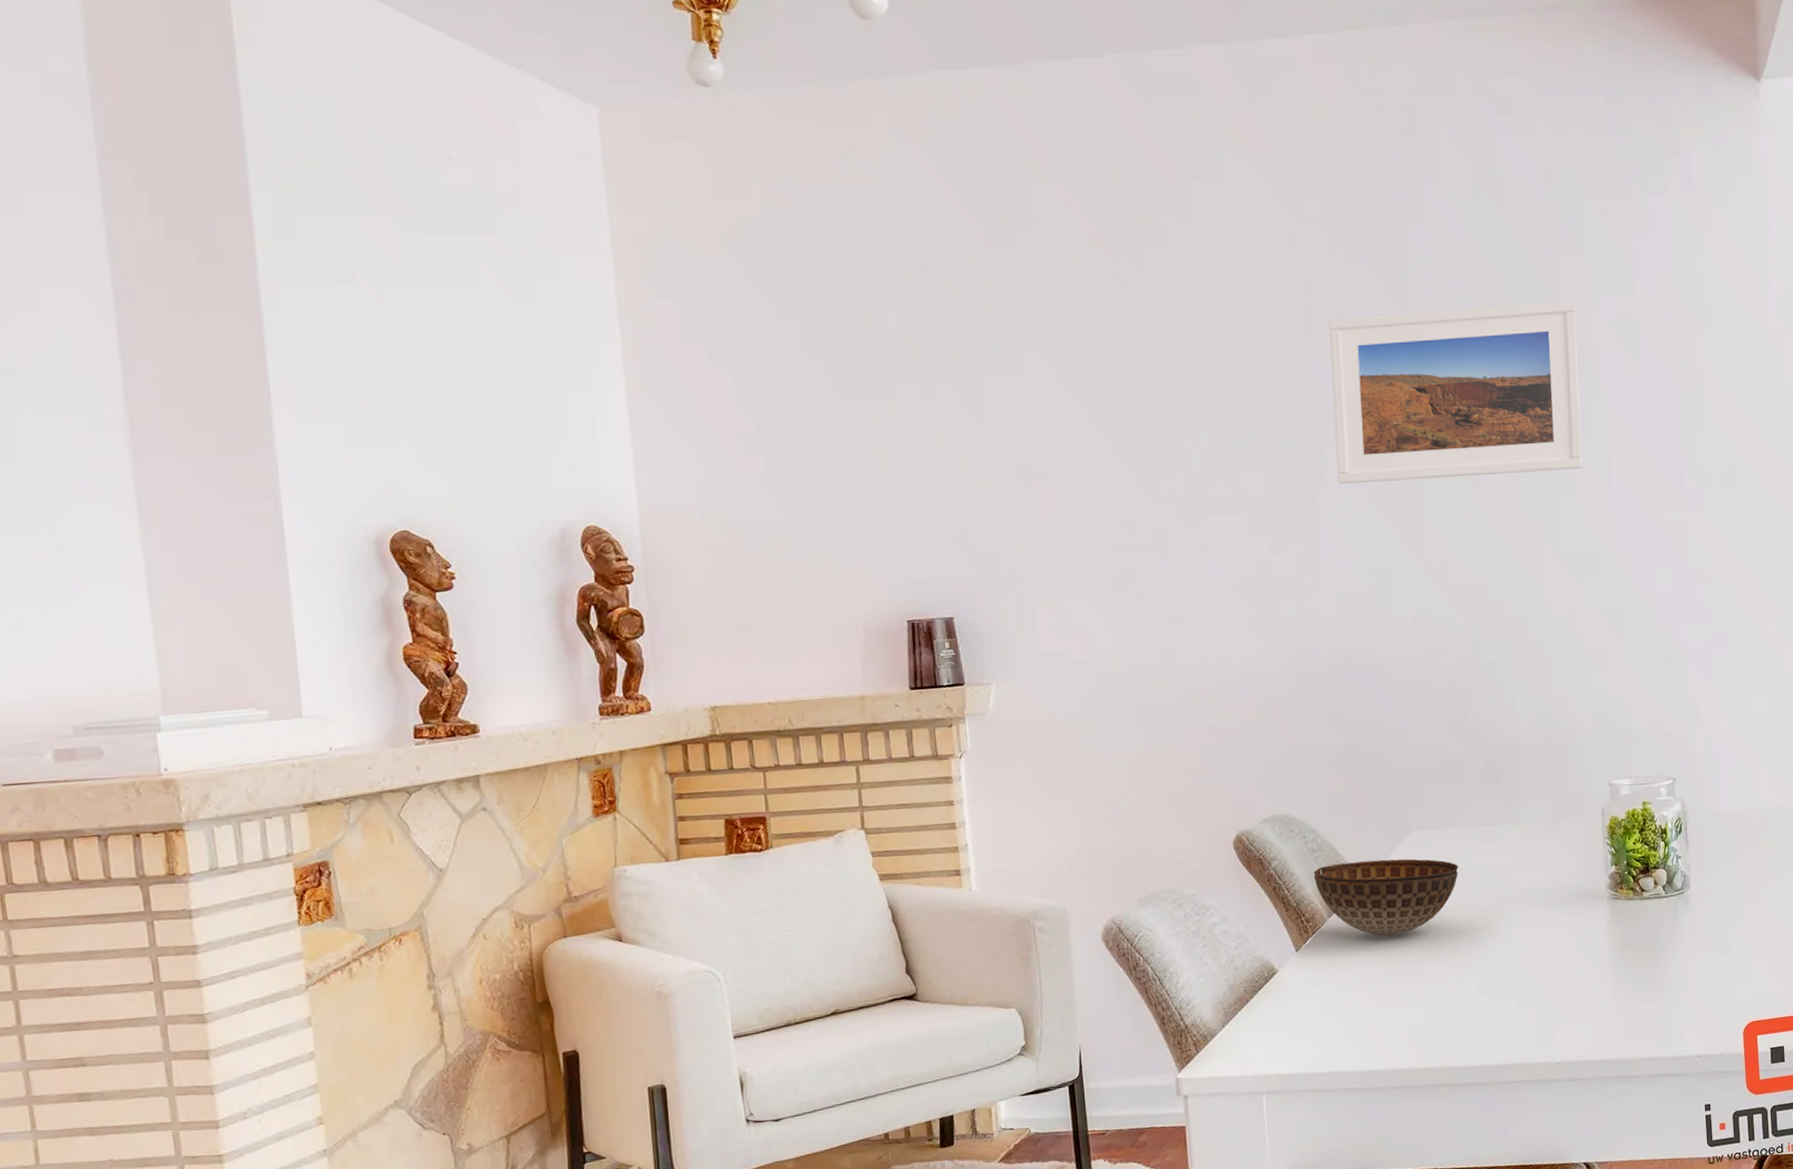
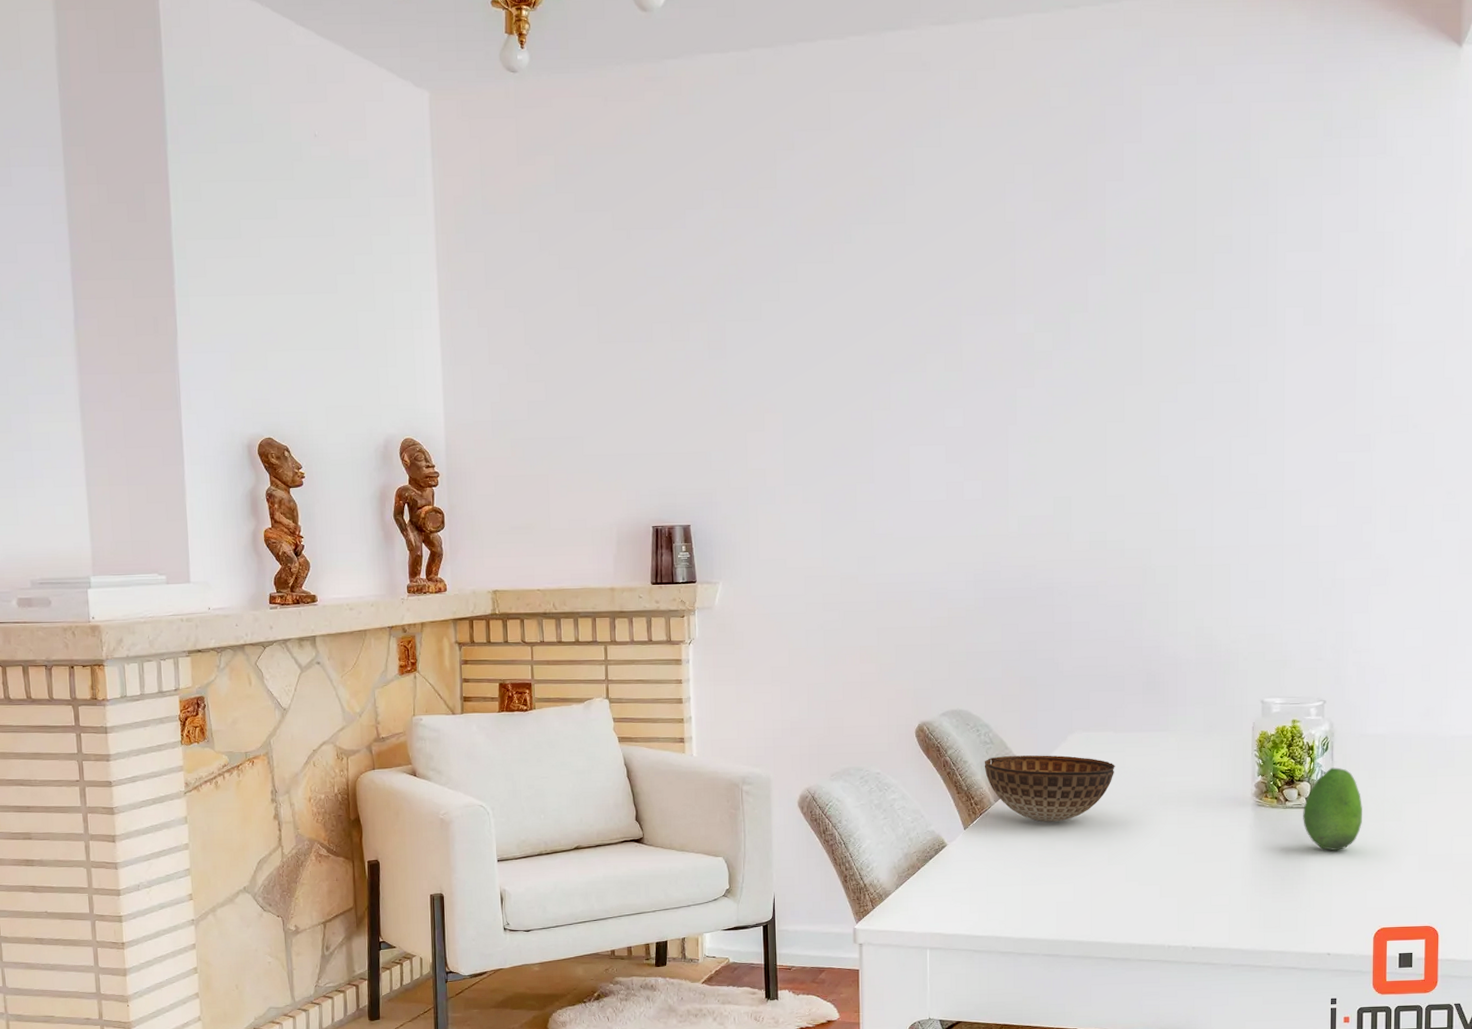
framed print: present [1329,300,1583,485] -> none [1029,256,1262,421]
fruit: none [1660,850,1723,942] -> present [1303,767,1362,850]

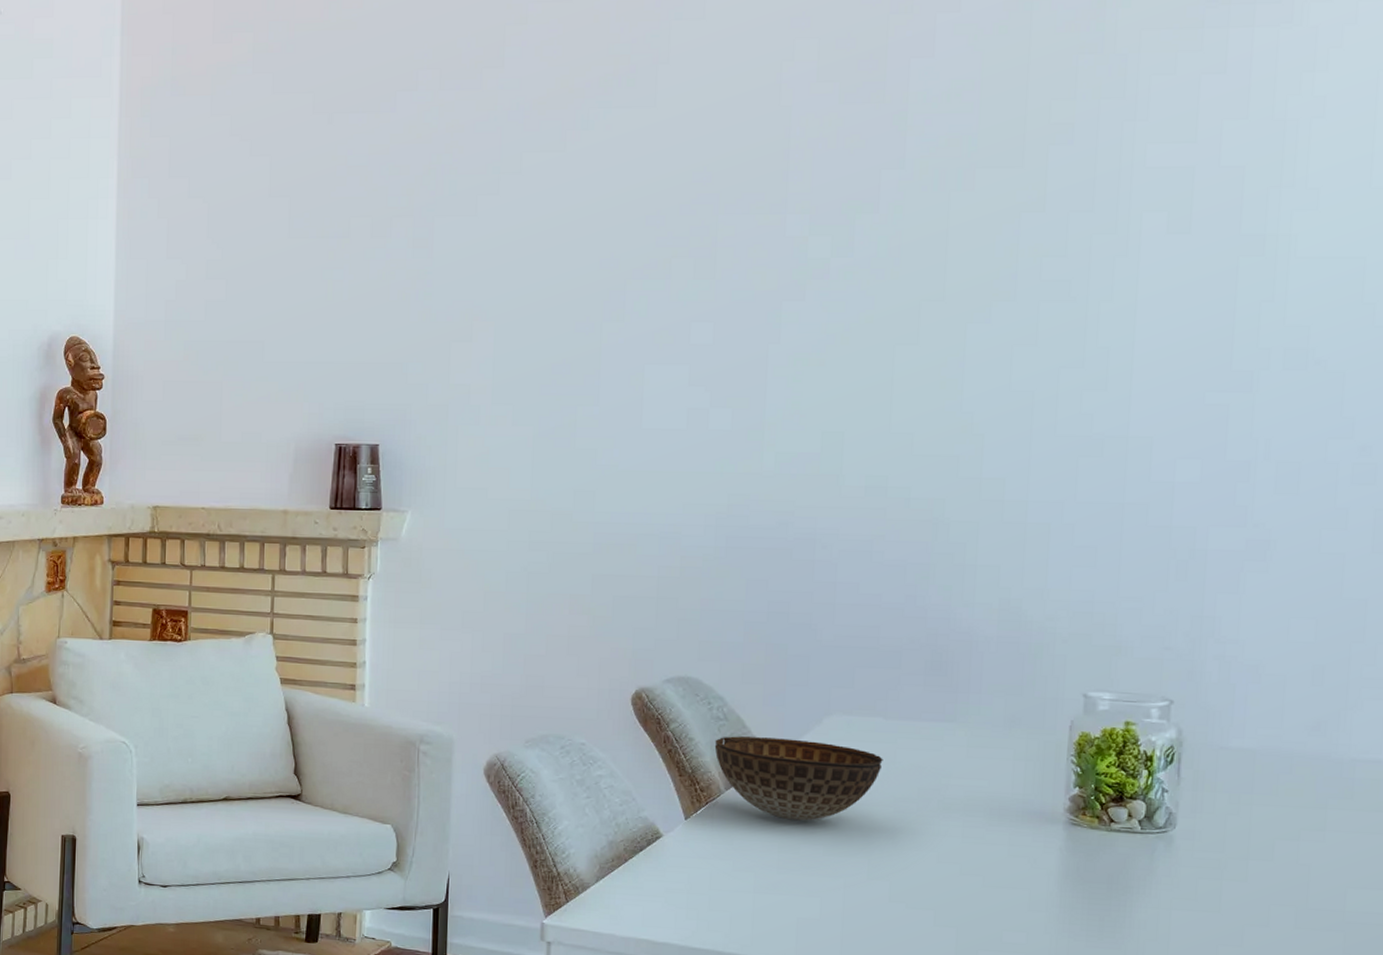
fruit: present [1303,767,1362,850] -> none [1133,785,1218,891]

